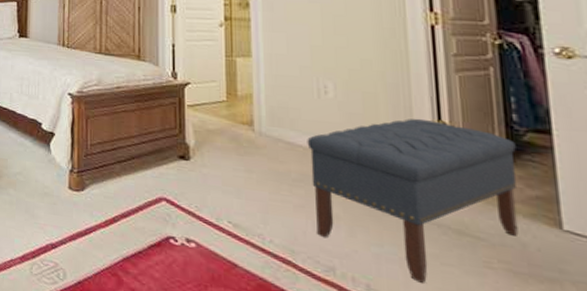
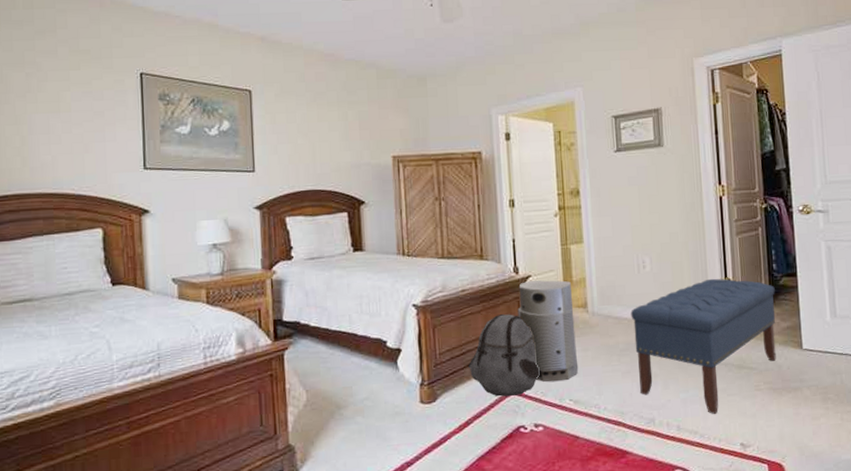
backpack: none [118,117,195,204] -> present [467,314,540,397]
air purifier: none [174,88,240,200] -> present [517,280,579,382]

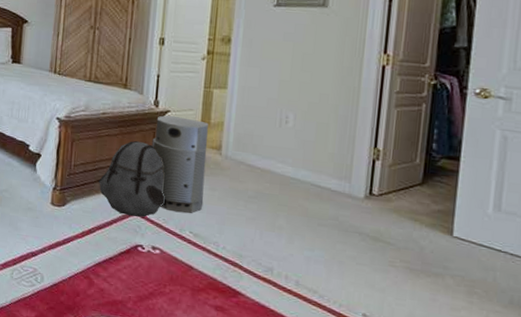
bench: present [630,278,776,414] -> none [262,145,431,279]

